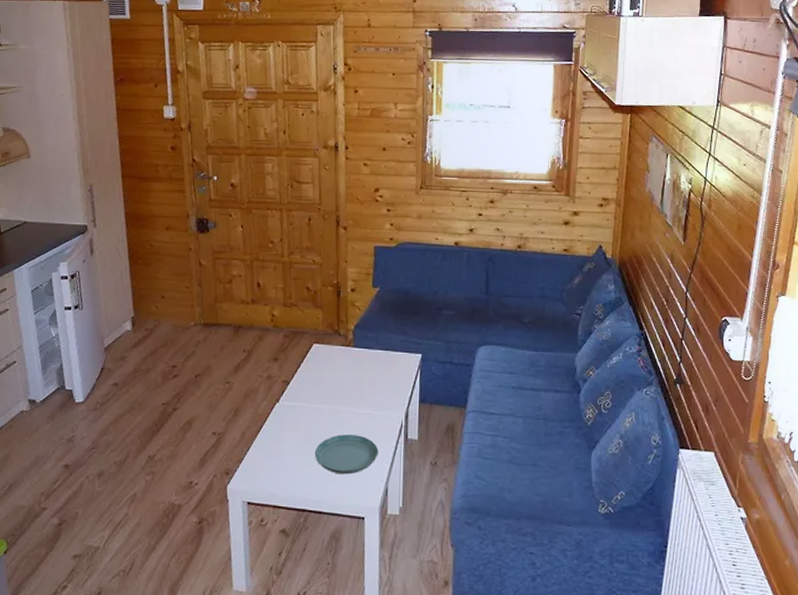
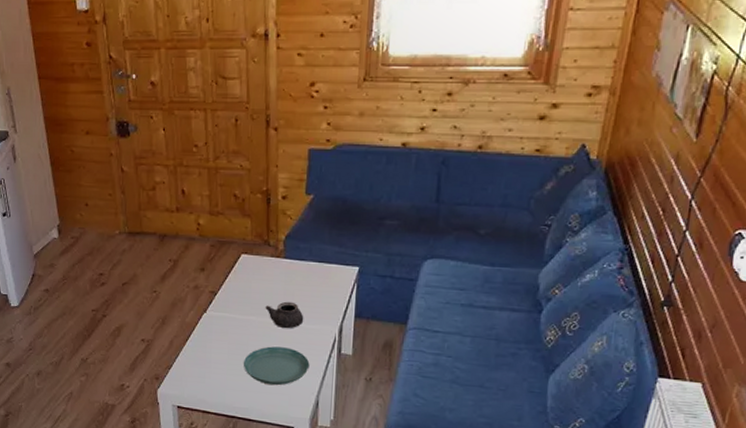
teapot: none [336,389,373,416] -> present [265,301,304,329]

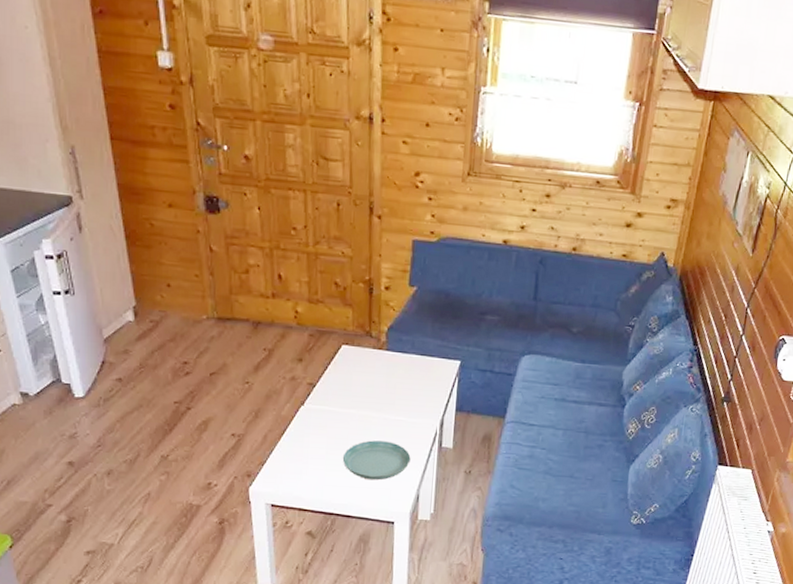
teapot: present [265,301,304,329] -> none [366,394,406,423]

